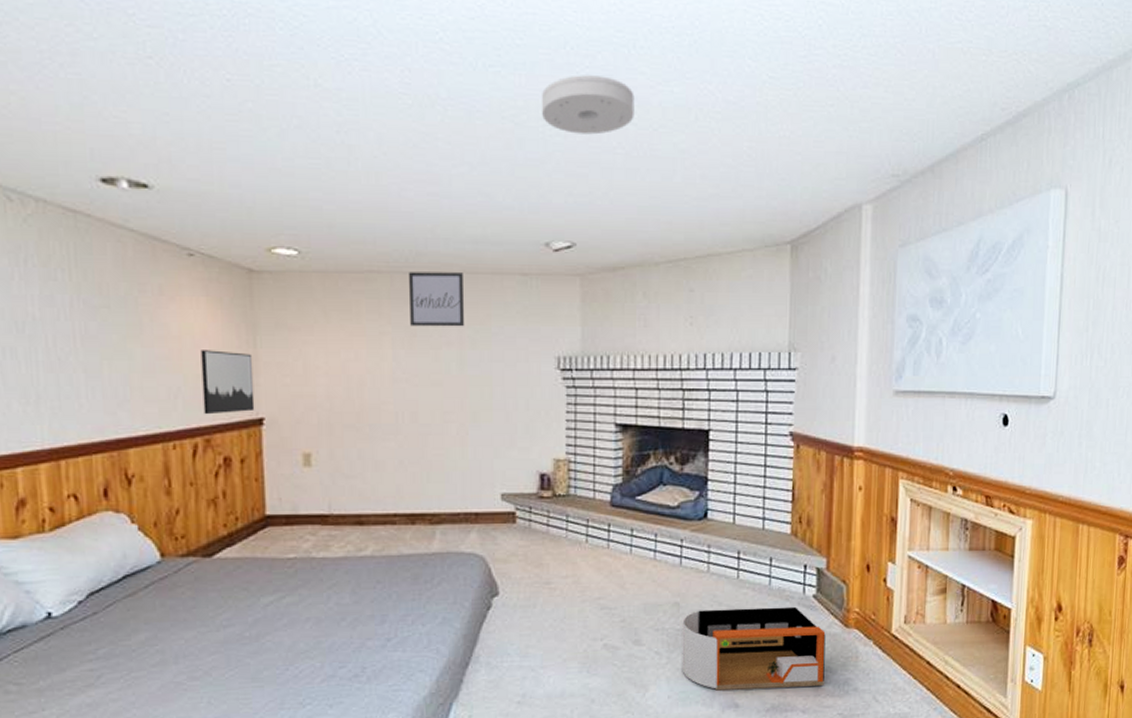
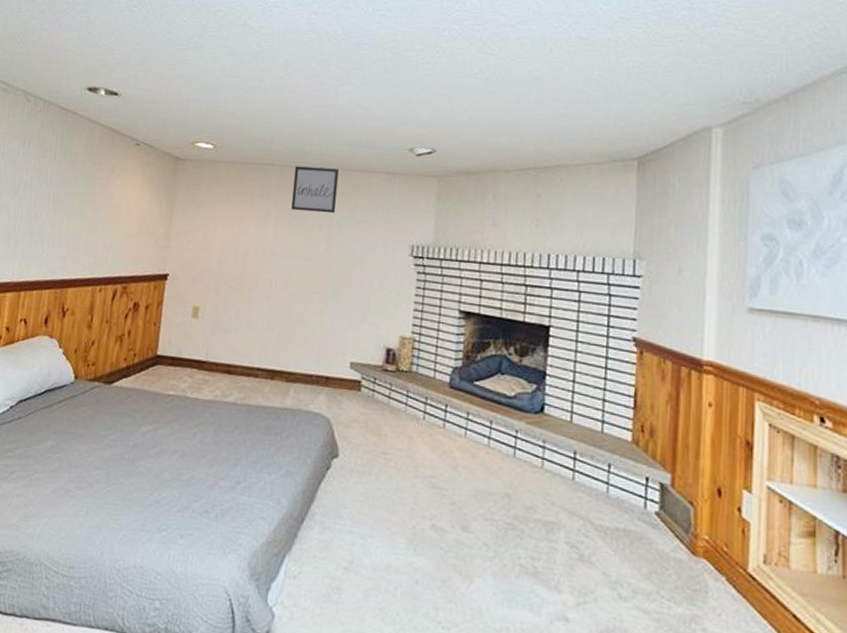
wall art: present [200,350,255,415] -> none [126,216,168,268]
smoke detector: present [541,75,635,135] -> none [416,16,496,63]
storage bin: present [682,606,826,691] -> none [509,506,669,617]

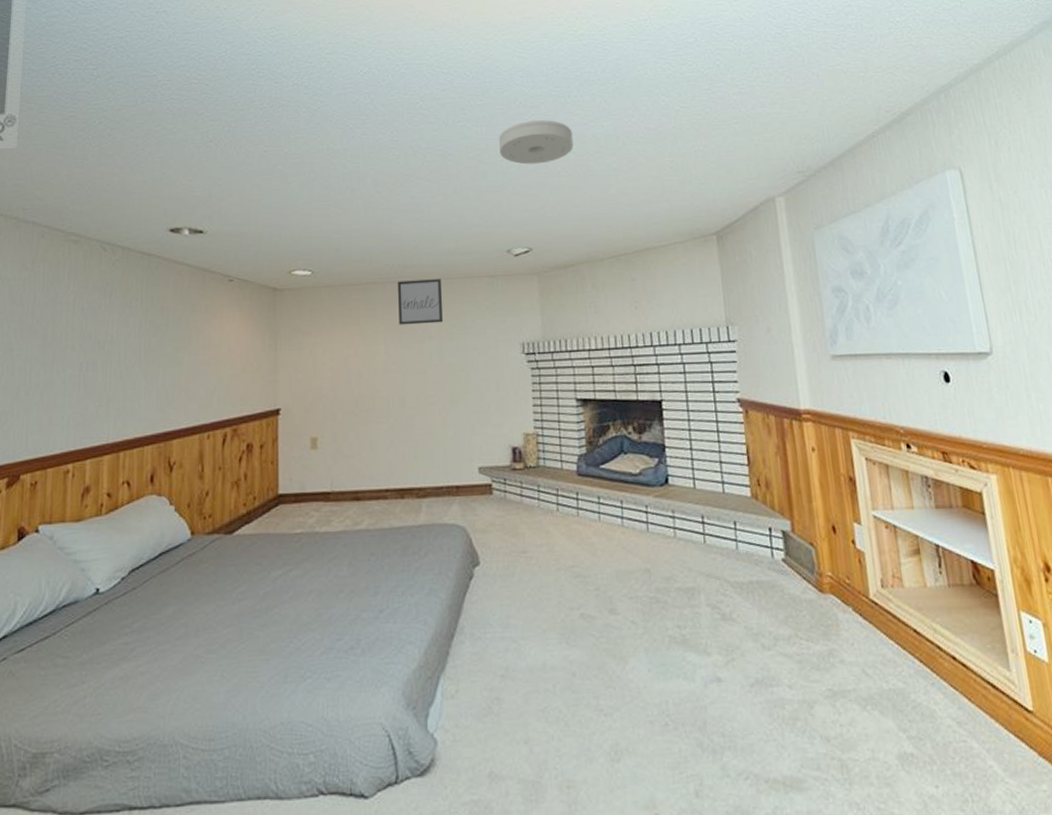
smoke detector: none [416,16,496,63] -> present [499,120,574,165]

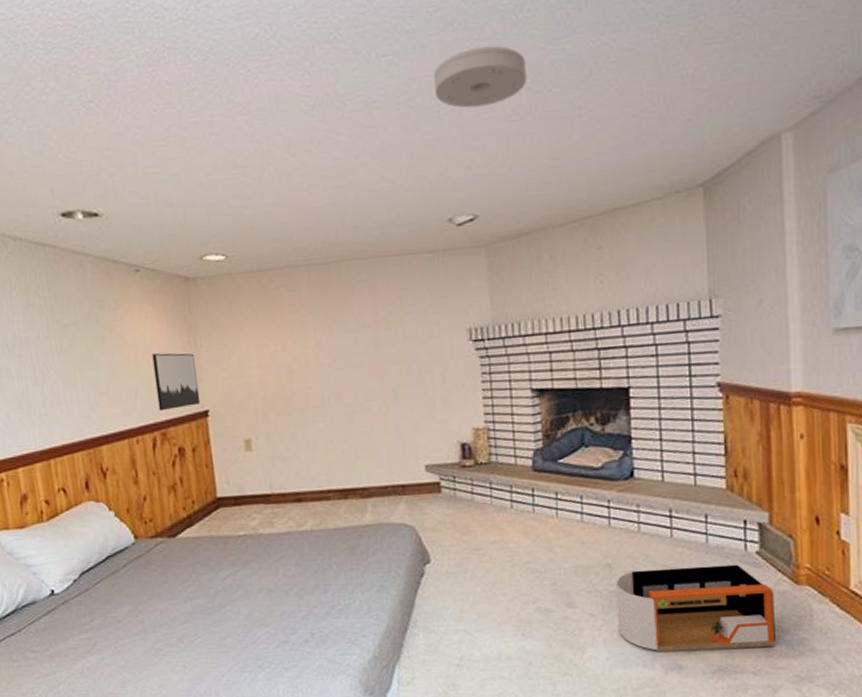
wall art: none [233,354,274,408] -> present [152,353,201,411]
wall art: present [398,279,444,325] -> none [324,257,379,314]
storage bin: none [655,571,808,663] -> present [615,564,776,652]

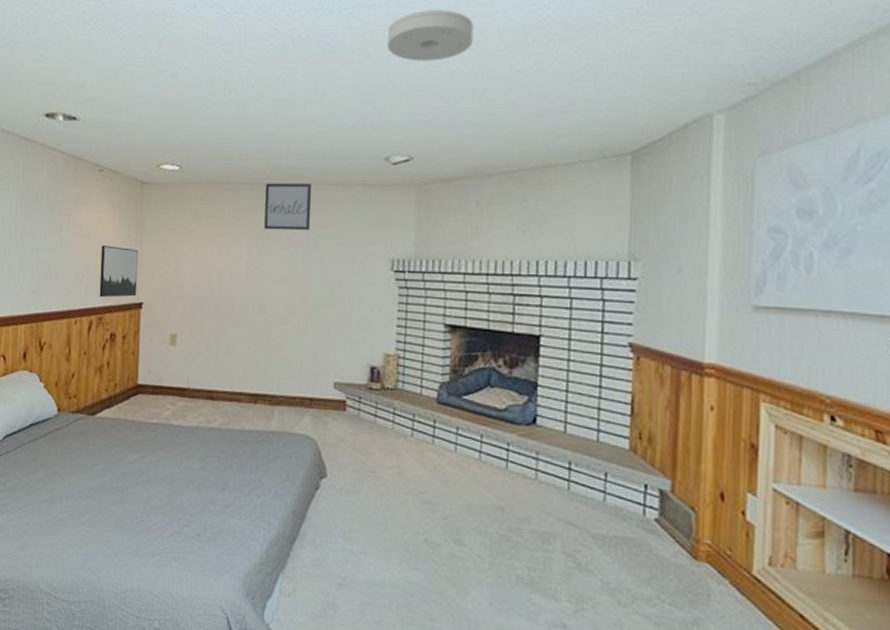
wall art: none [324,257,379,314] -> present [264,183,311,231]
storage bin: present [615,564,776,652] -> none [505,517,670,621]

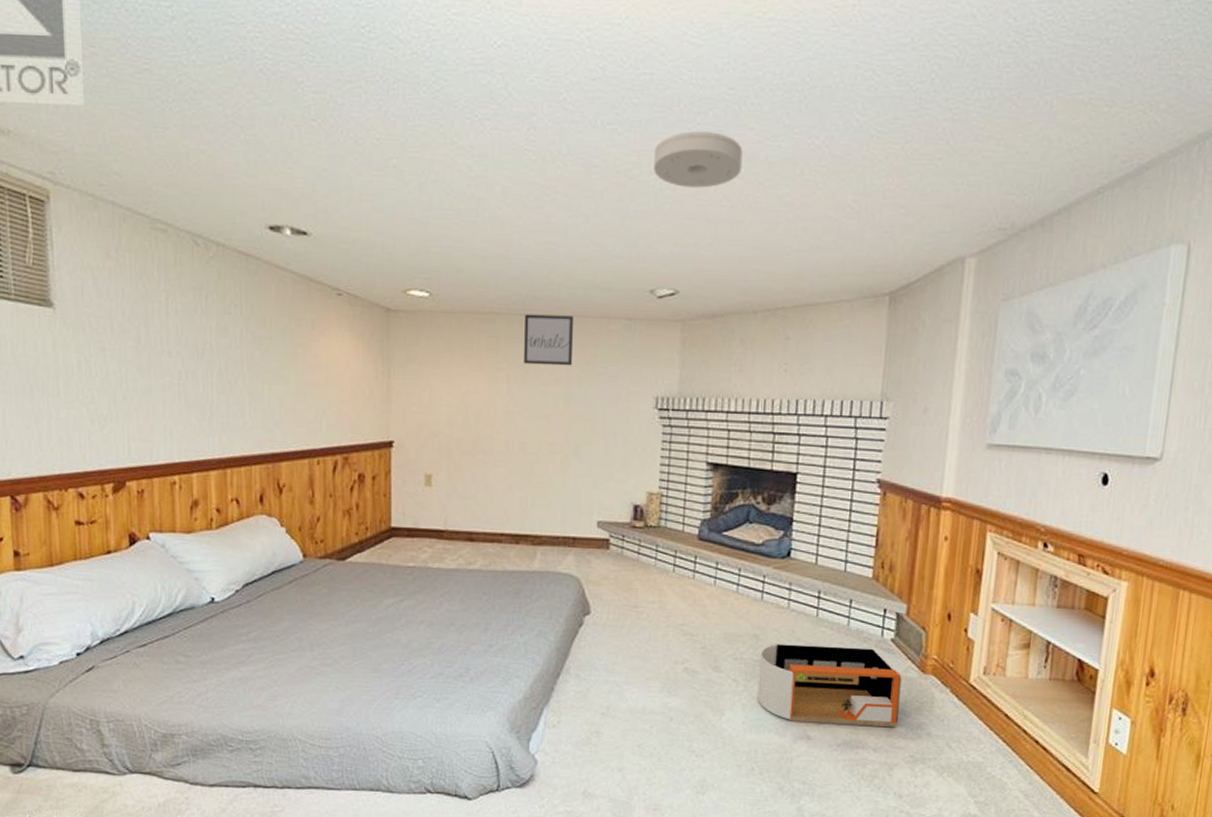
wall art: present [99,245,139,298] -> none [344,379,387,436]
storage bin: none [505,517,670,621] -> present [757,643,902,727]

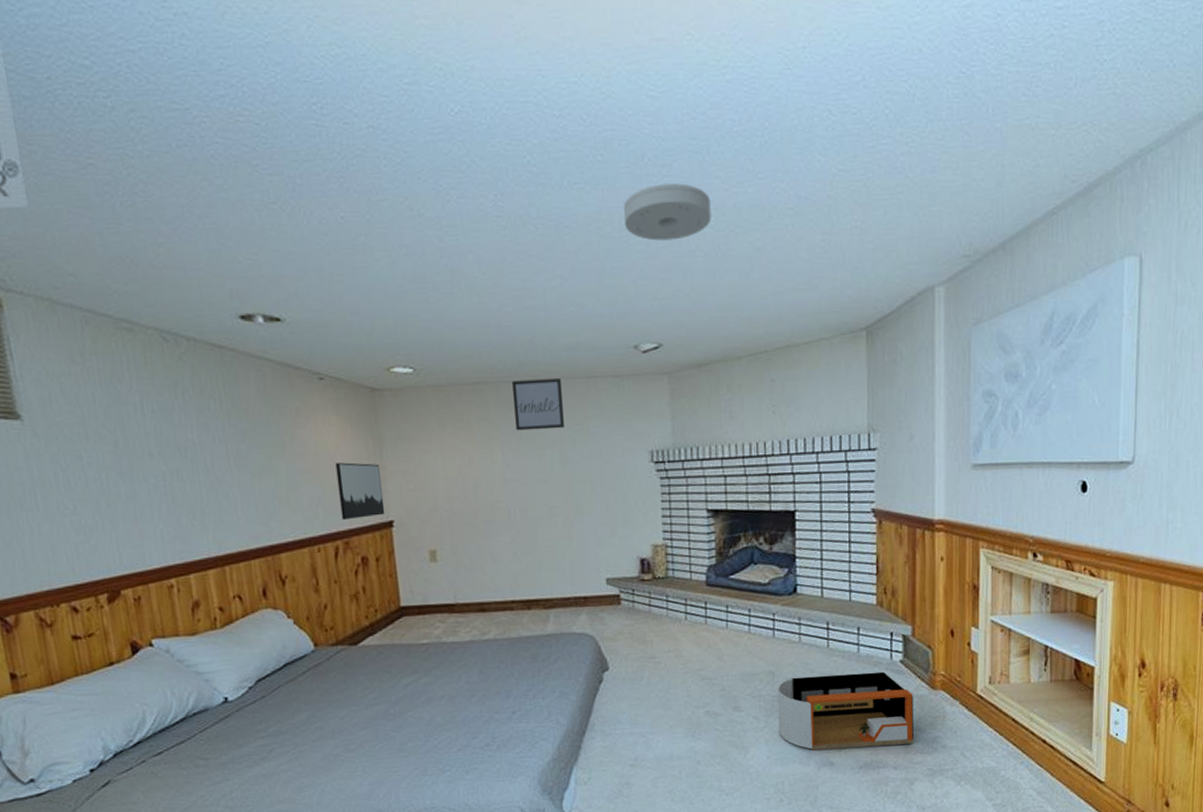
wall art: none [344,379,387,436] -> present [335,462,385,521]

